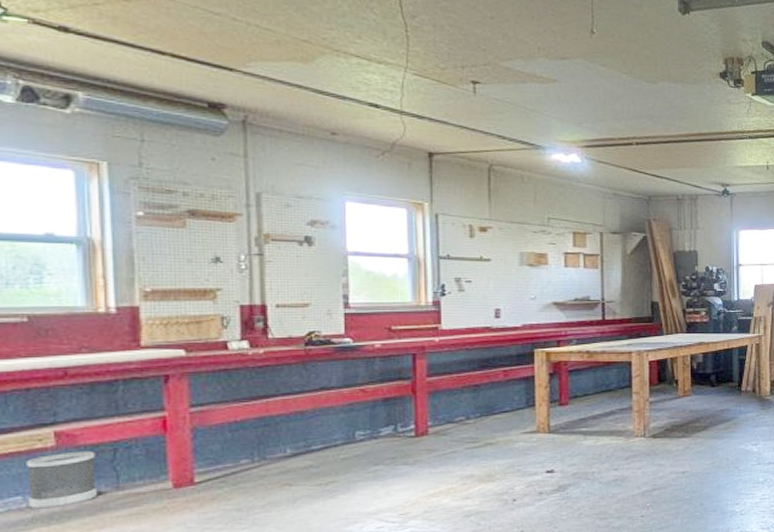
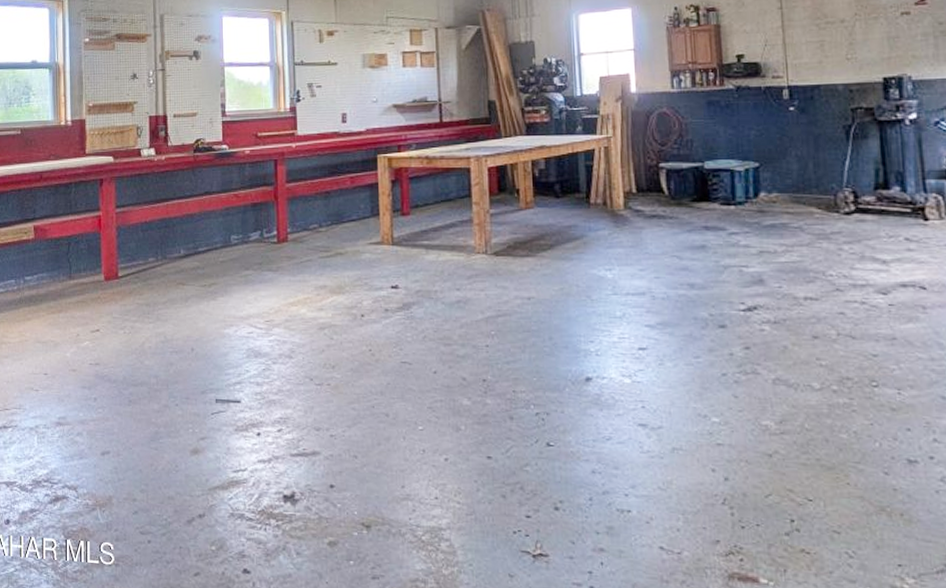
wastebasket: present [26,451,98,509] -> none [18,244,58,292]

